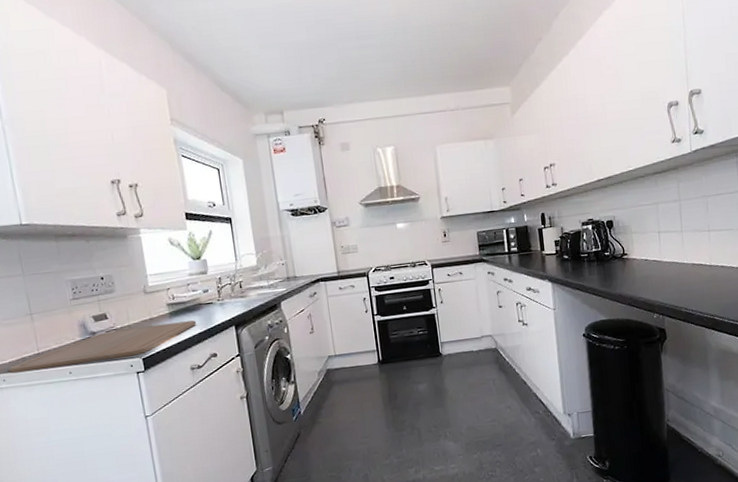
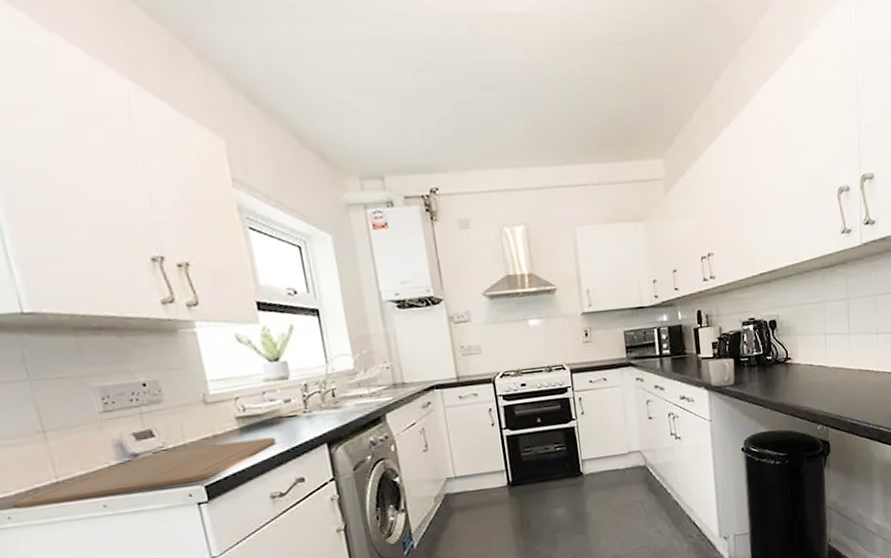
mug: none [551,254,576,280] -> present [708,358,735,387]

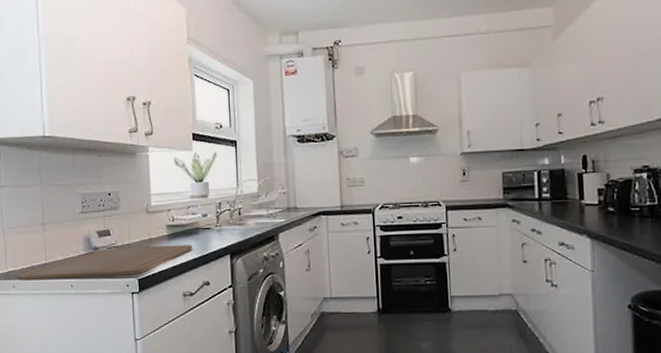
mug: present [708,358,735,387] -> none [592,206,624,237]

